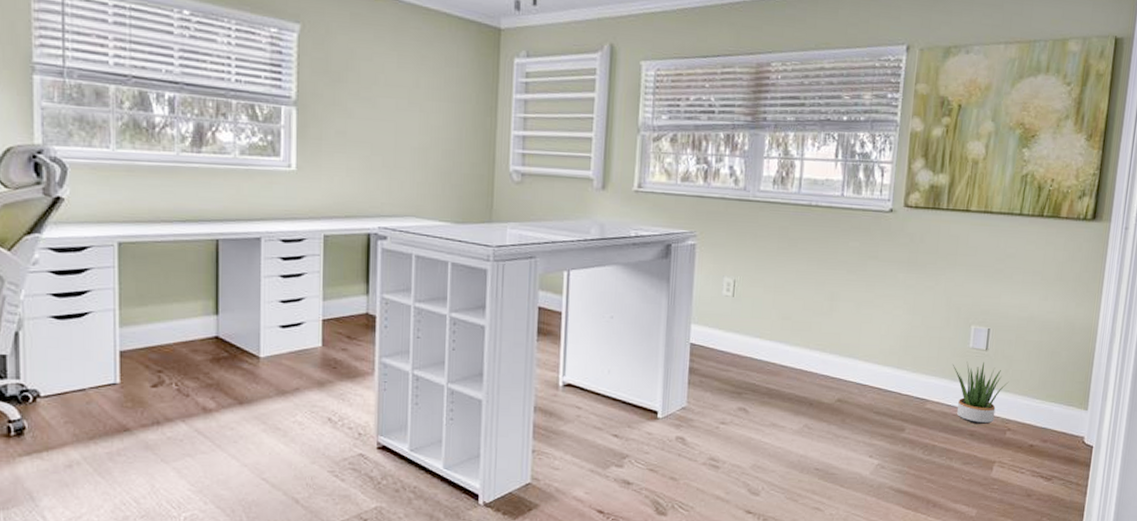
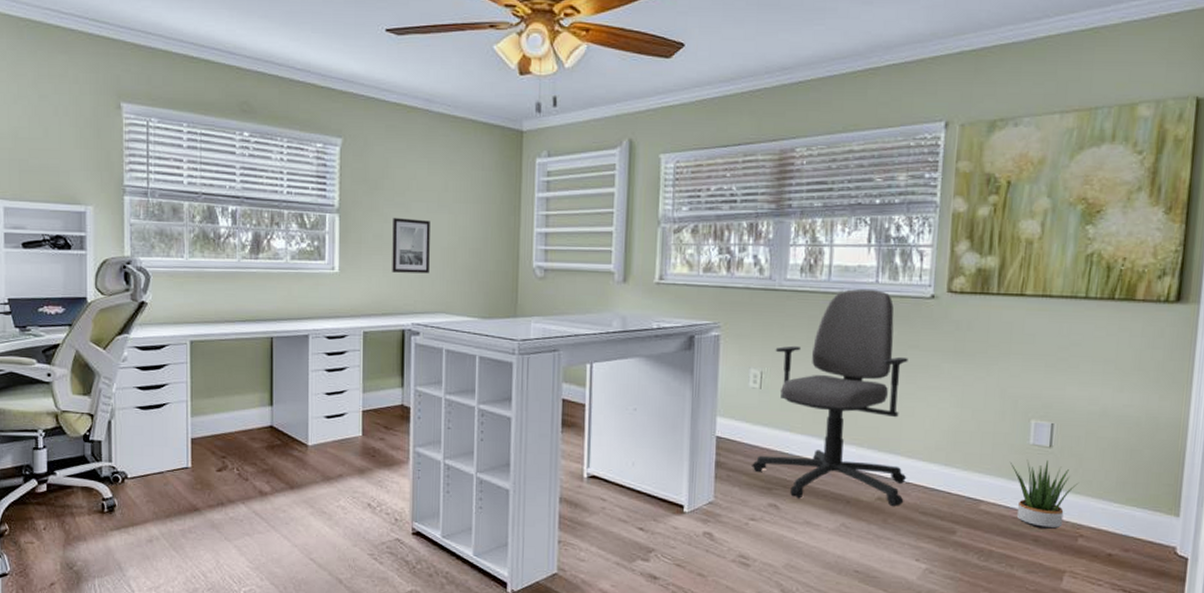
wall art: none [356,114,400,175] -> present [392,218,430,274]
office chair: none [723,201,868,408] -> present [752,288,908,507]

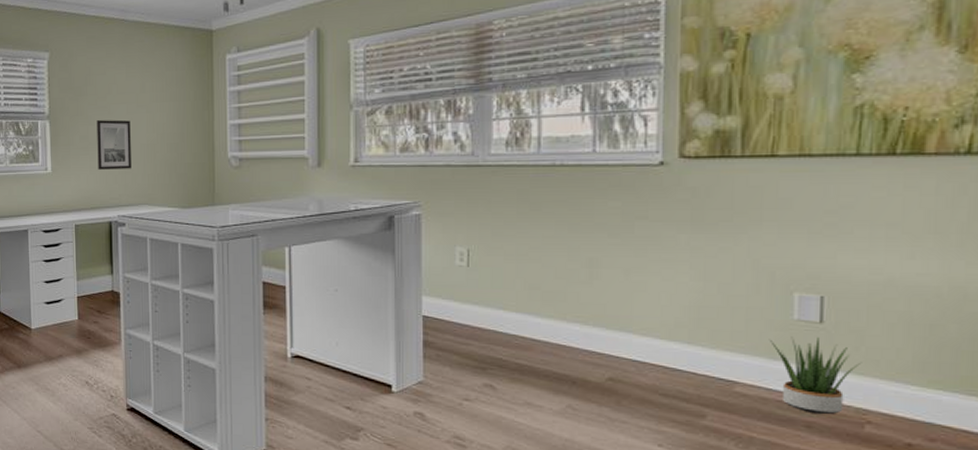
office chair: present [752,288,908,507] -> none [463,159,642,389]

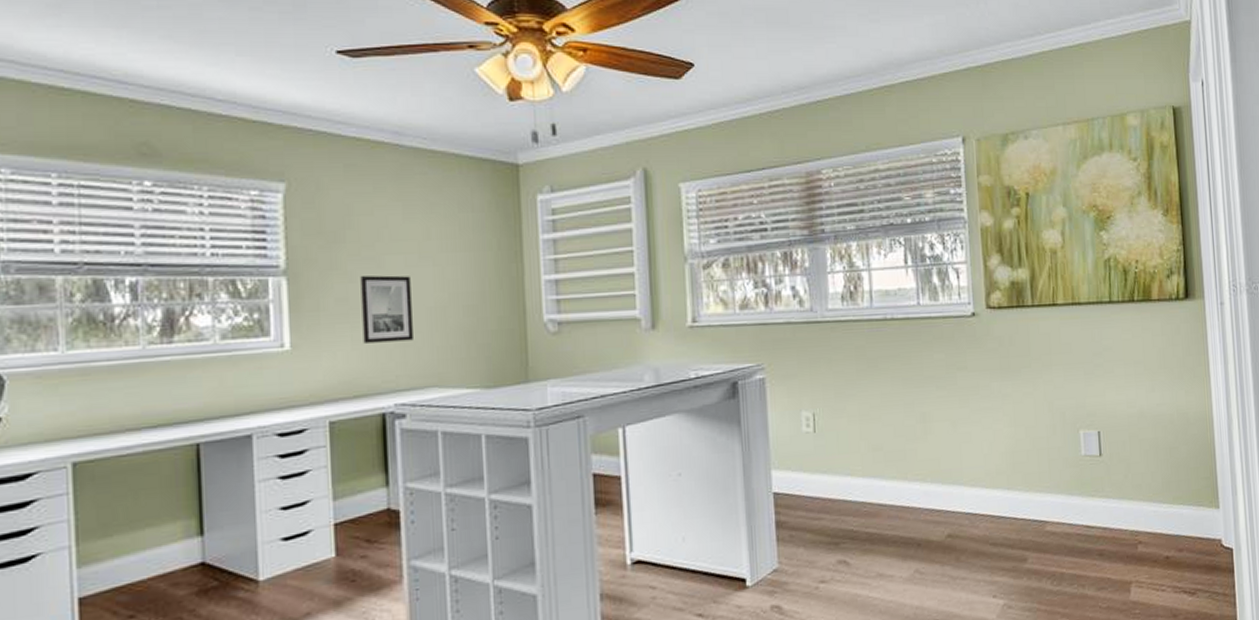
potted plant: present [768,336,862,415] -> none [1066,470,1131,542]

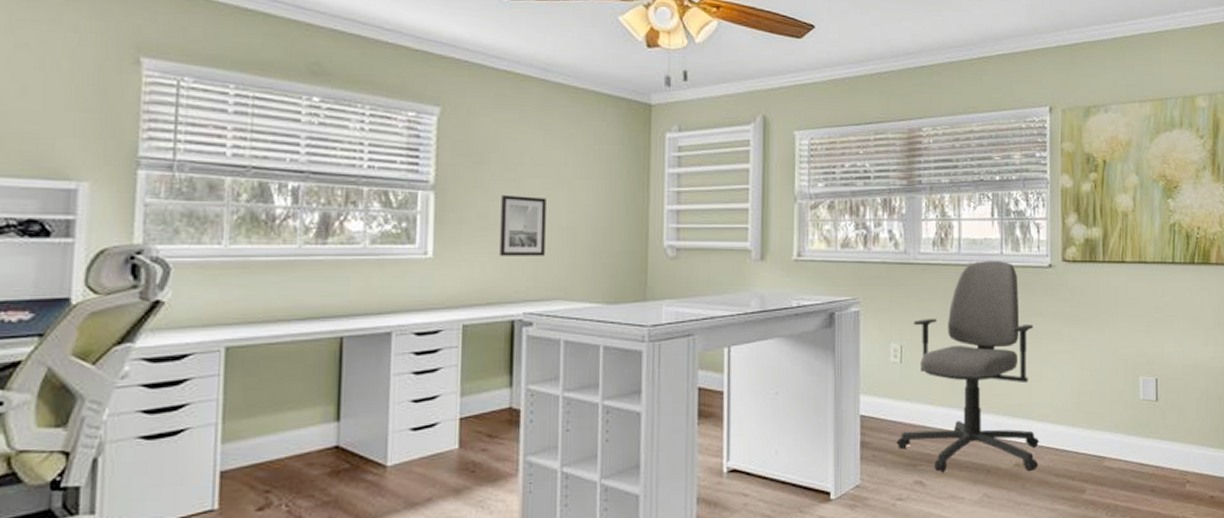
office chair: none [815,312,974,550] -> present [896,260,1040,473]

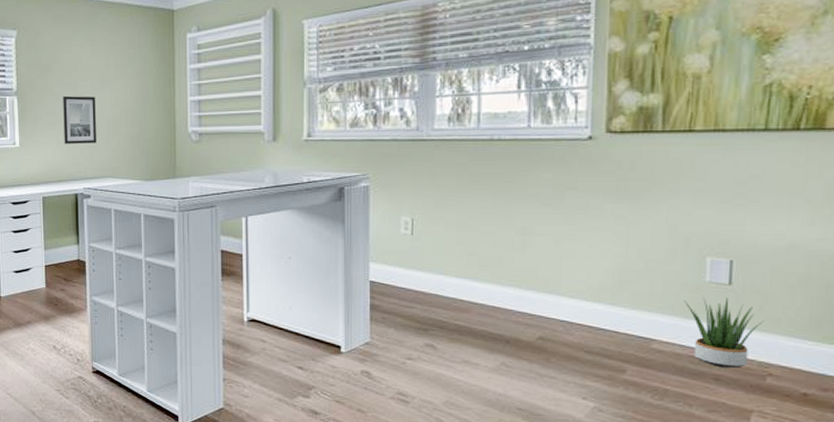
office chair: present [896,260,1040,473] -> none [407,134,570,347]
potted plant: none [1125,413,1182,479] -> present [683,297,766,368]

